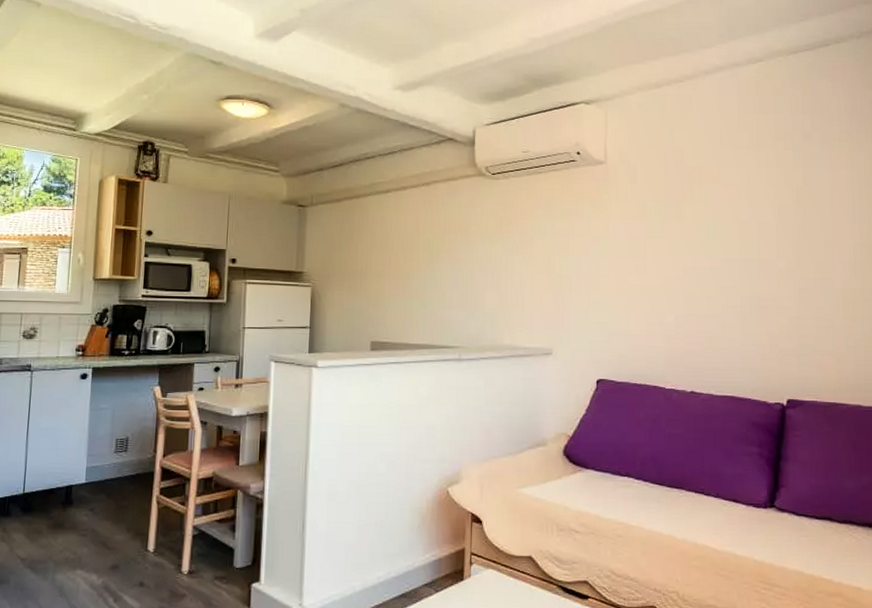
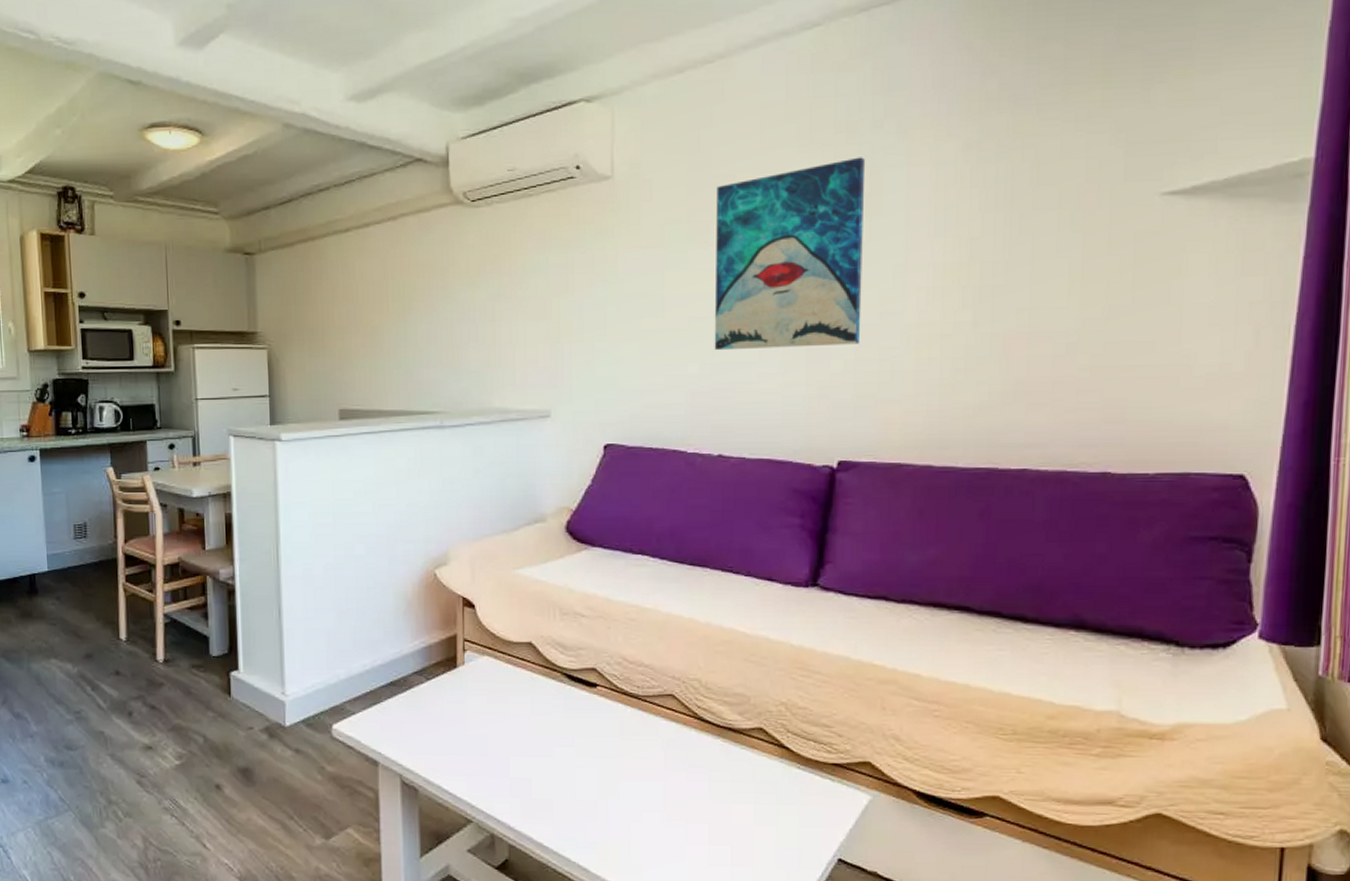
wall art: none [686,159,801,305] -> present [714,157,866,351]

